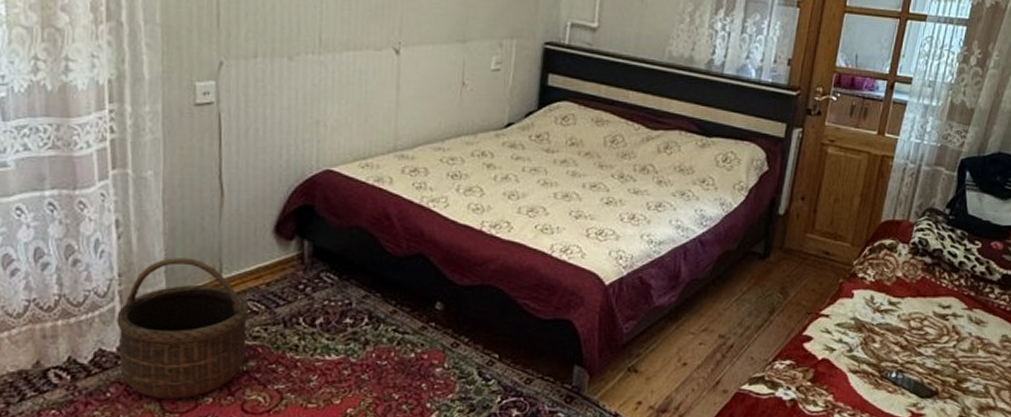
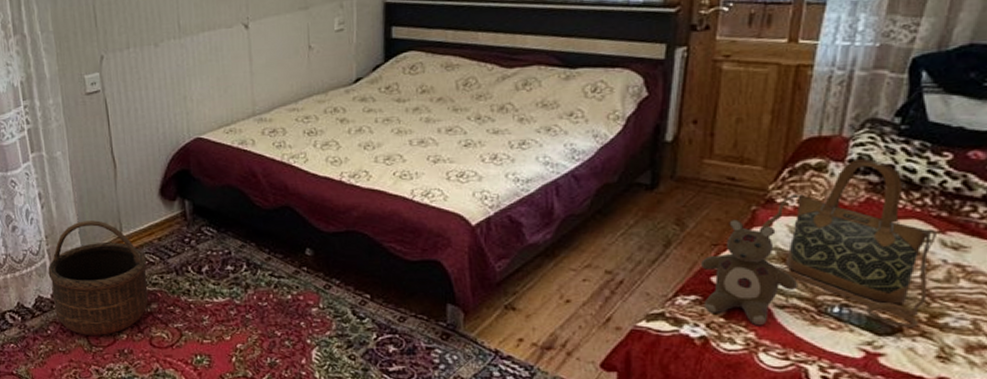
stuffed bear: none [796,290,869,389] -> present [700,219,799,326]
handbag: none [843,241,966,392] -> present [758,158,936,329]

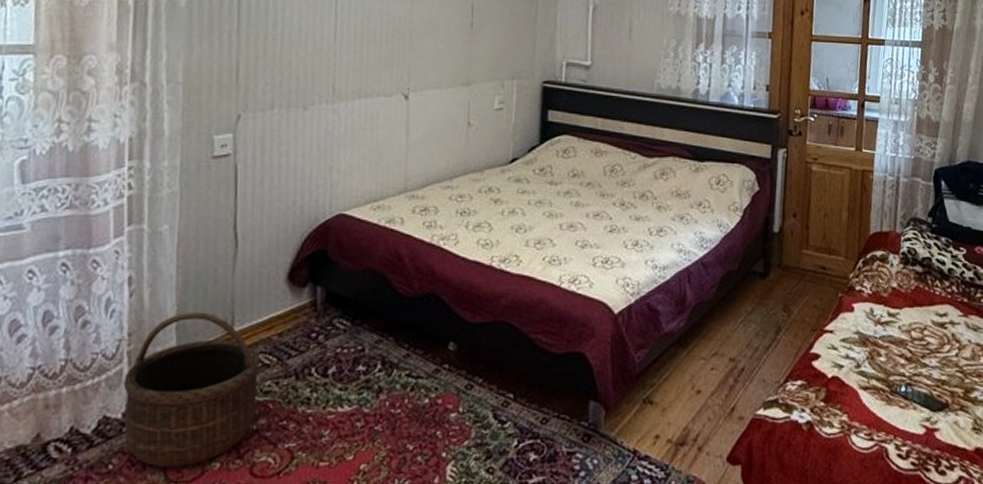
stuffed bear: present [700,219,799,326] -> none [803,306,876,408]
handbag: present [758,158,936,329] -> none [845,251,963,404]

